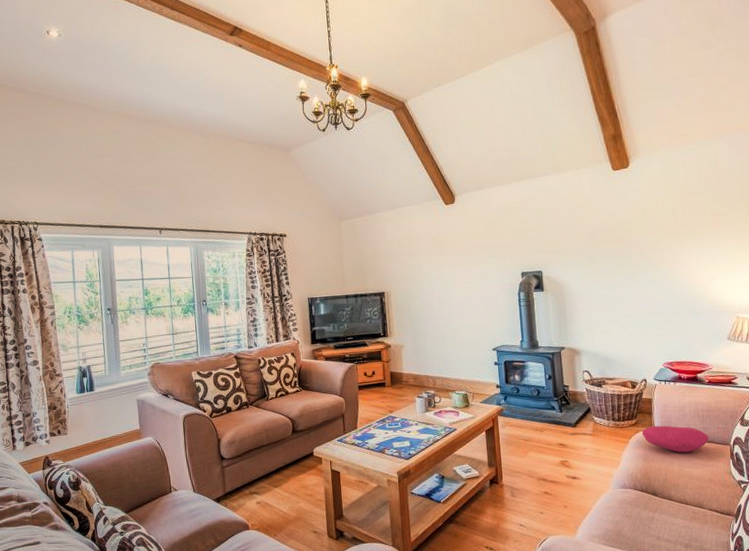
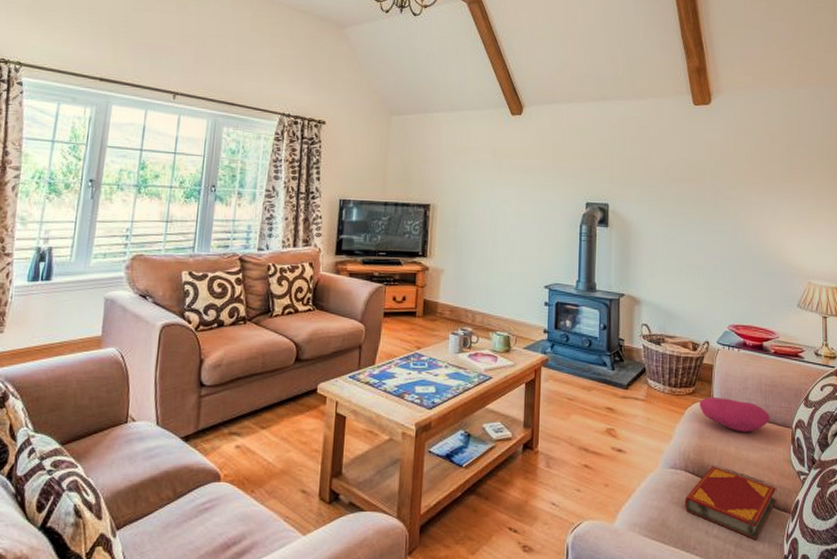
hardback book: none [636,483,721,540] -> present [684,465,777,540]

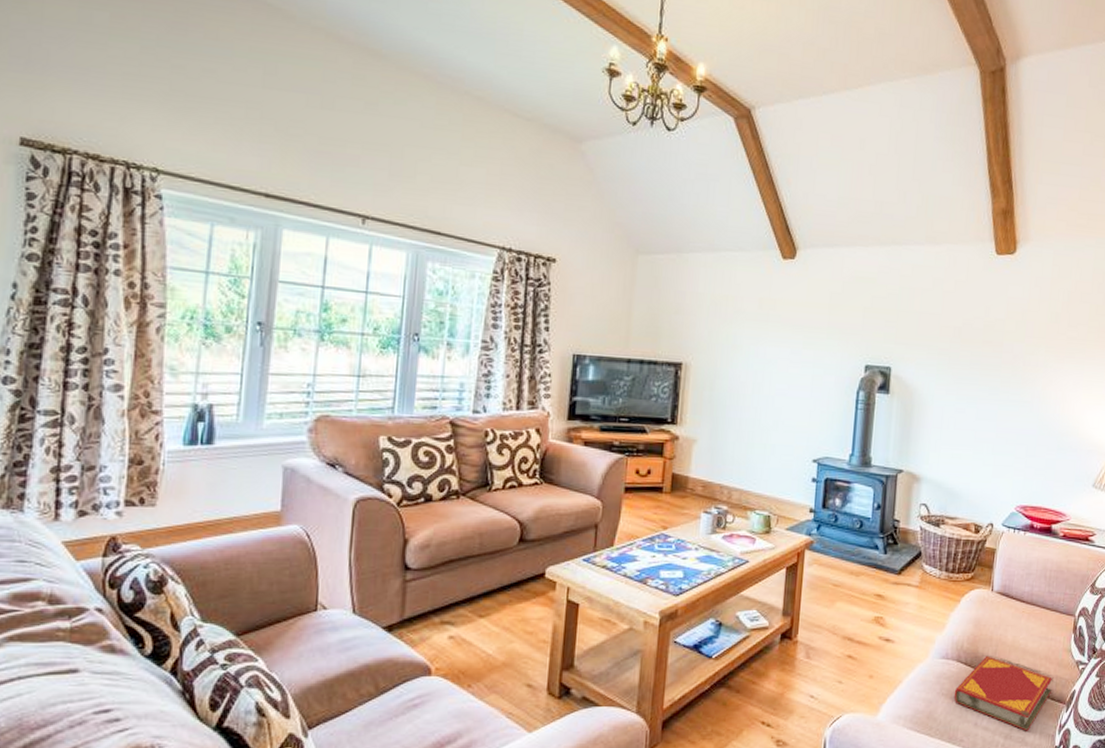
cushion: present [699,396,770,432] -> none [977,582,1053,621]

